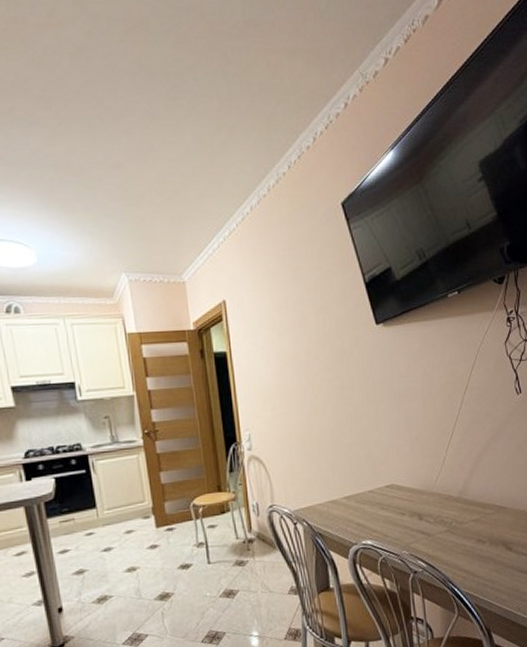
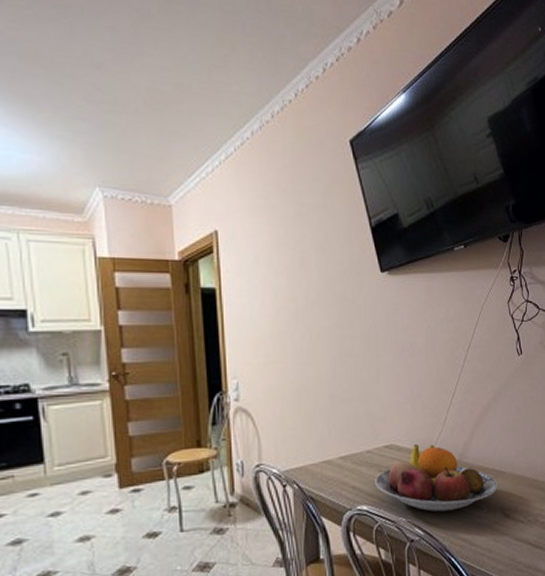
fruit bowl: none [378,484,500,546] -> present [375,445,498,512]

